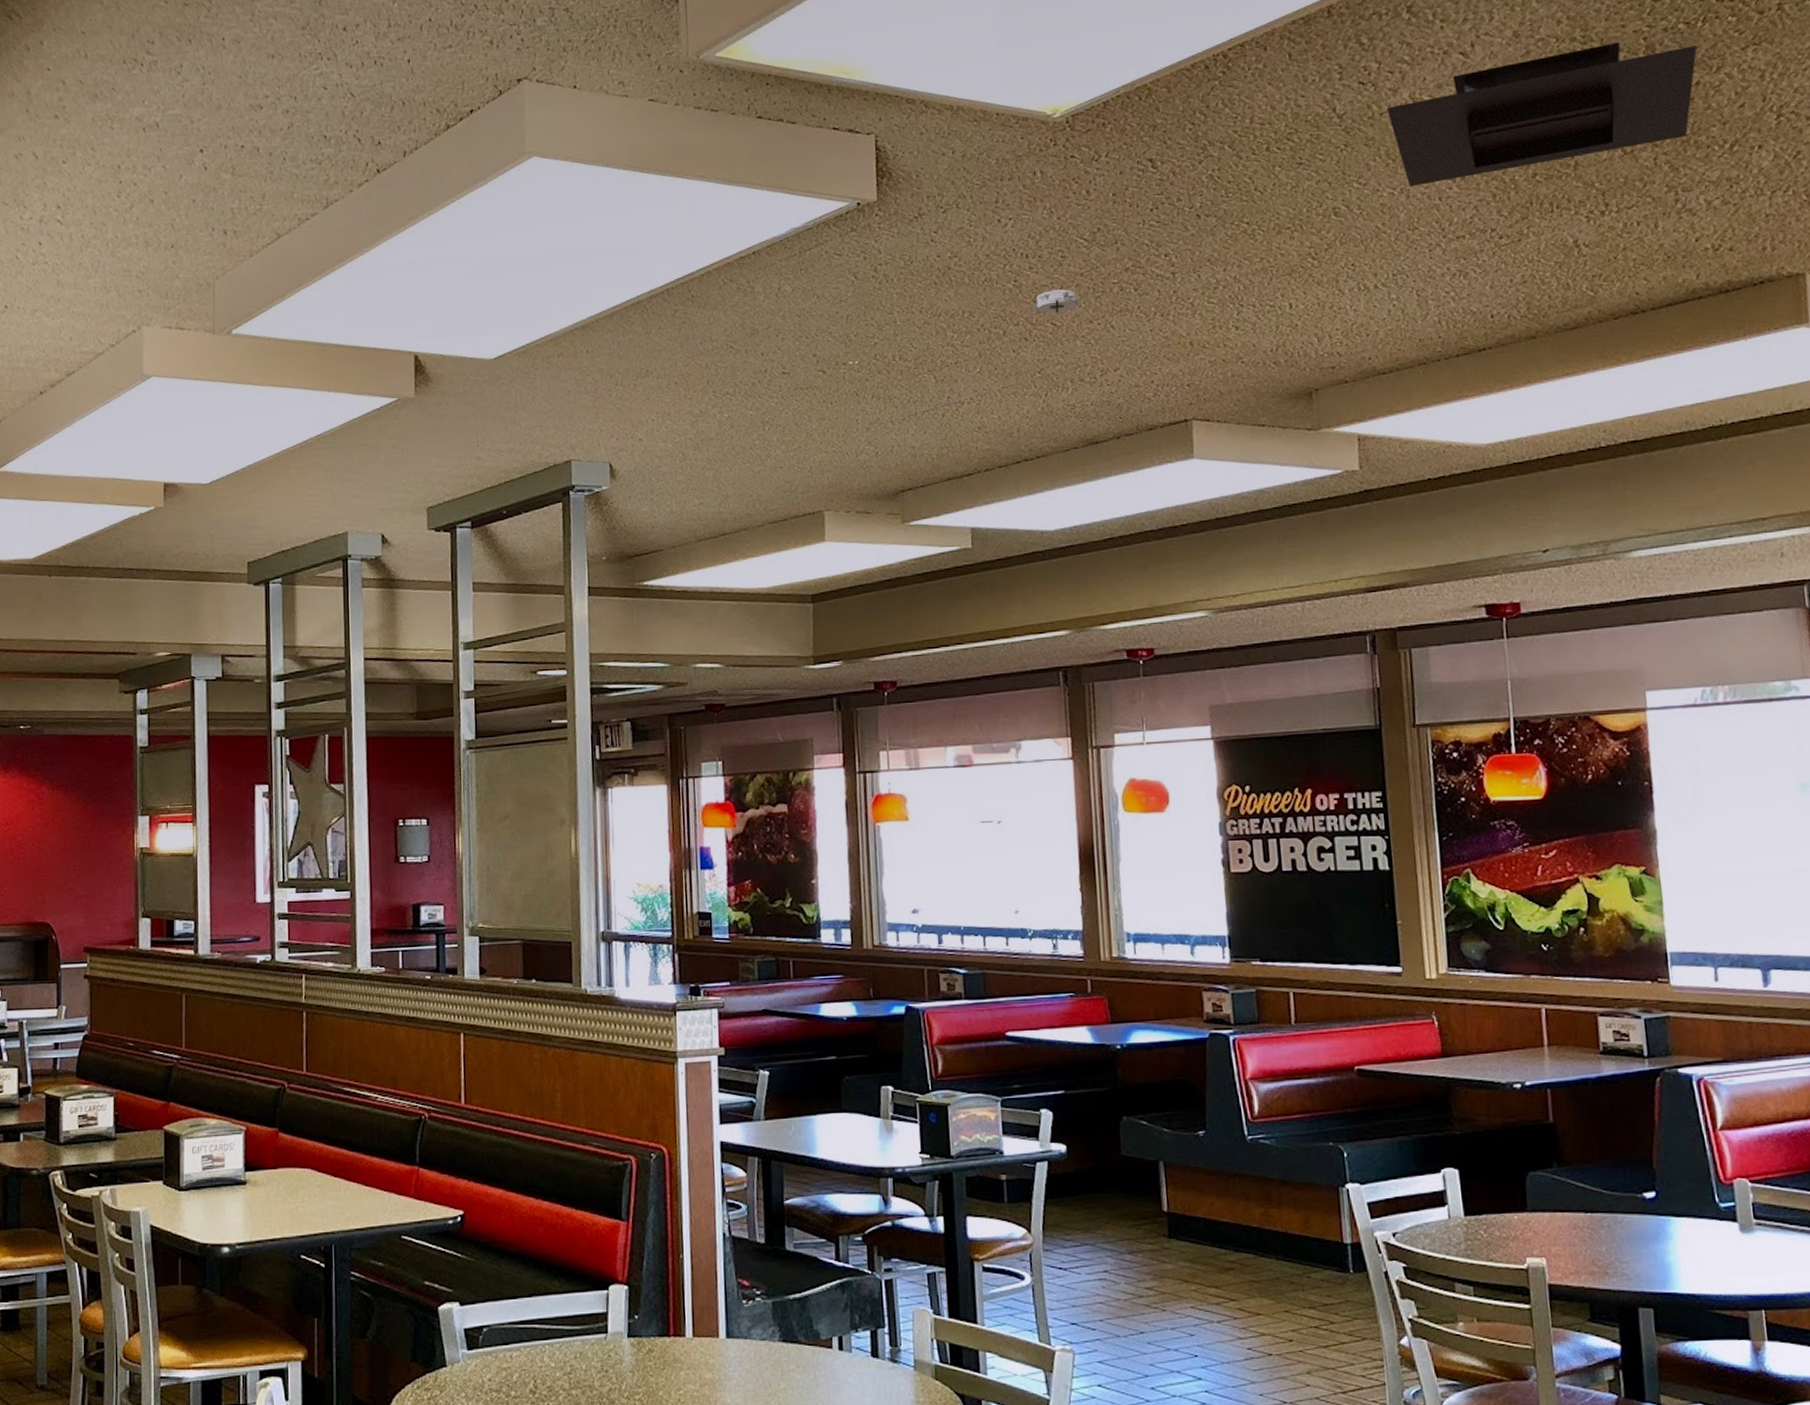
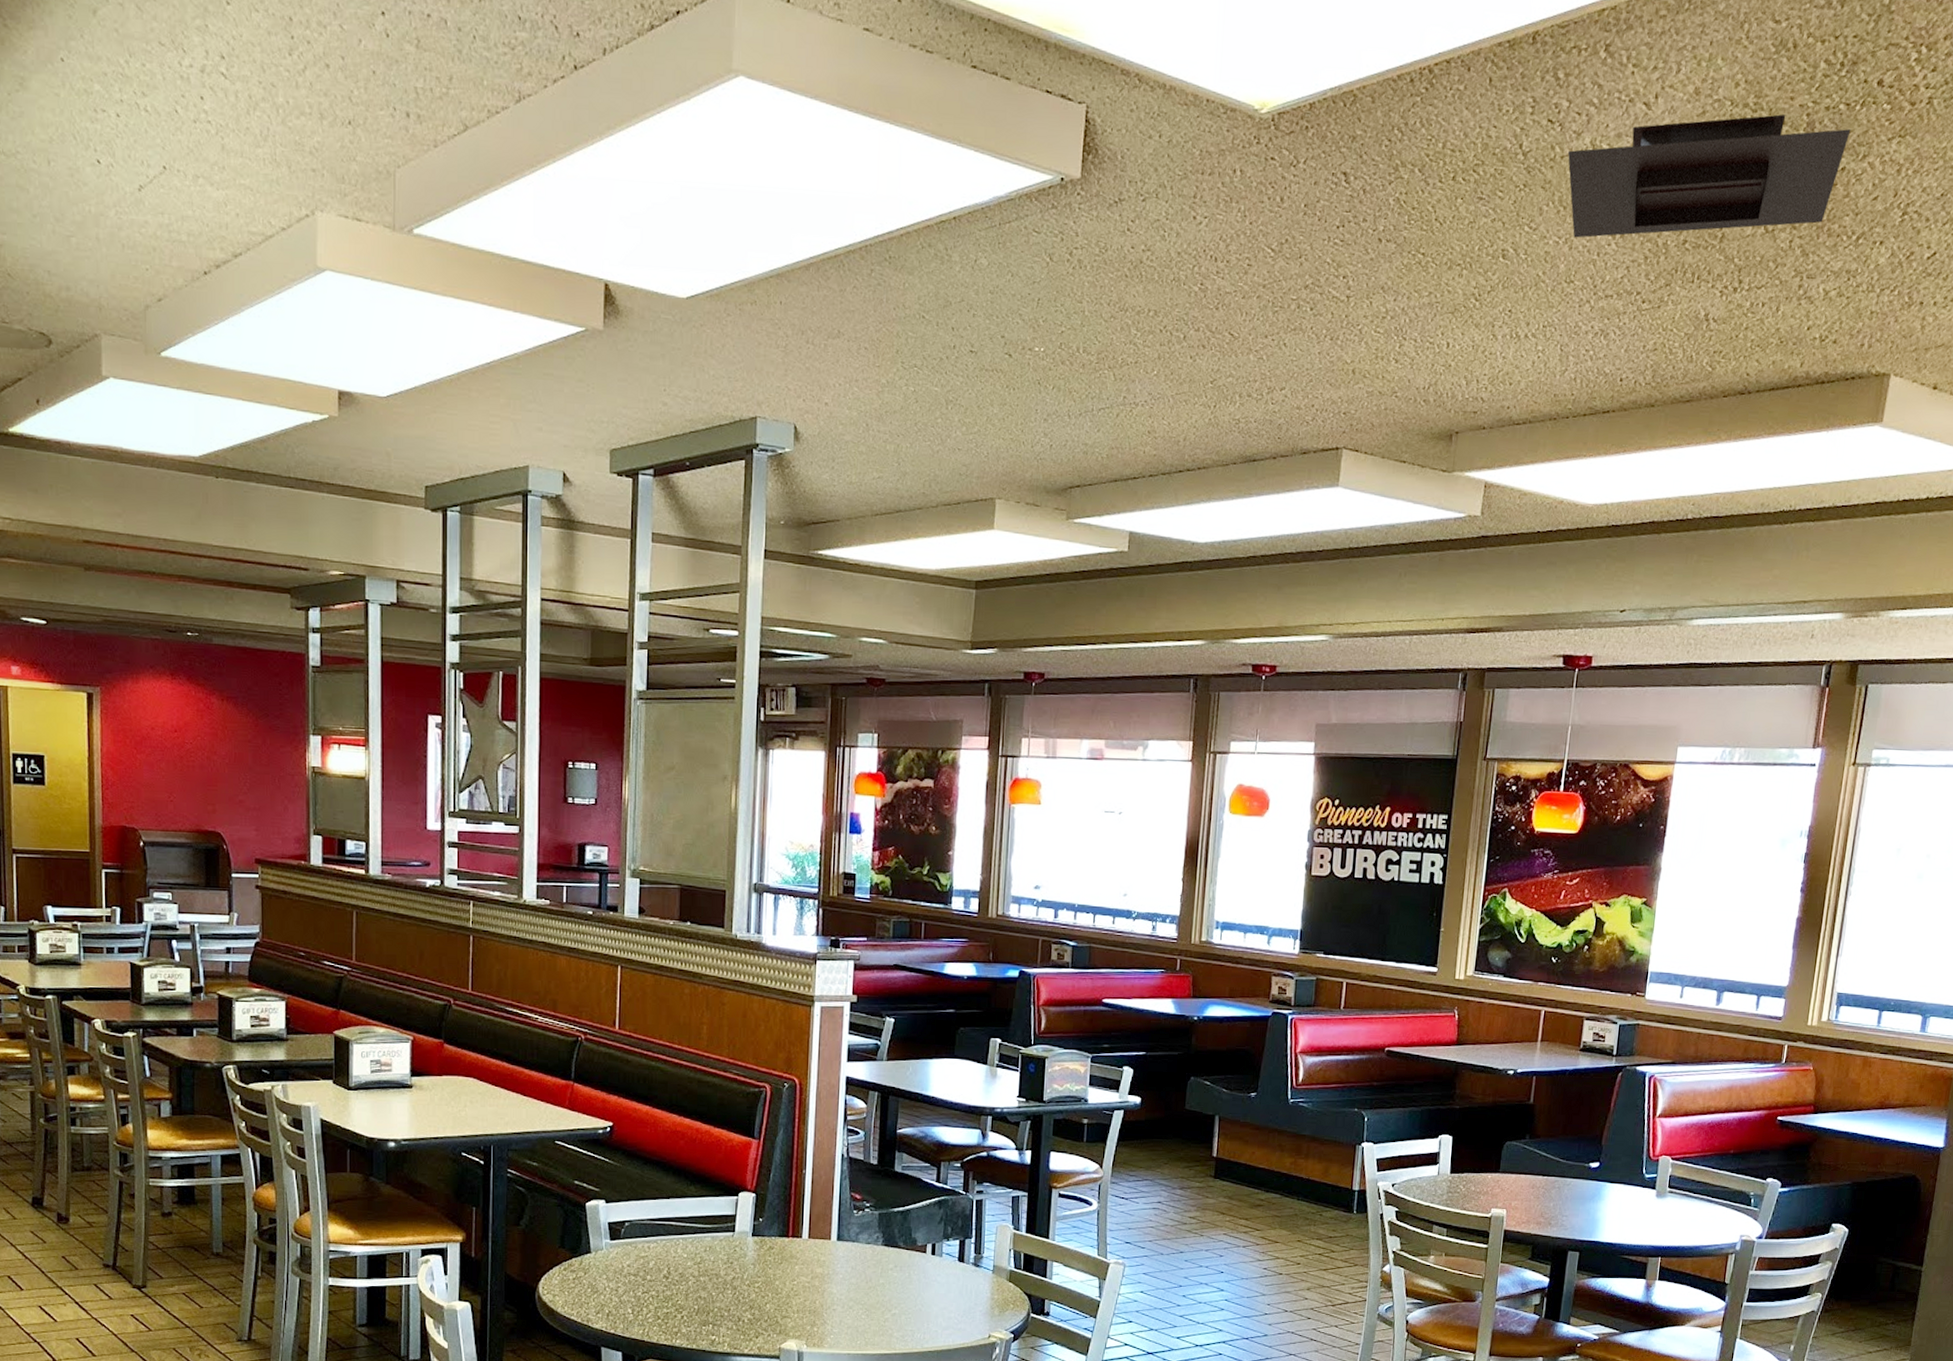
smoke detector: present [1031,289,1081,316] -> none [1212,298,1260,323]

